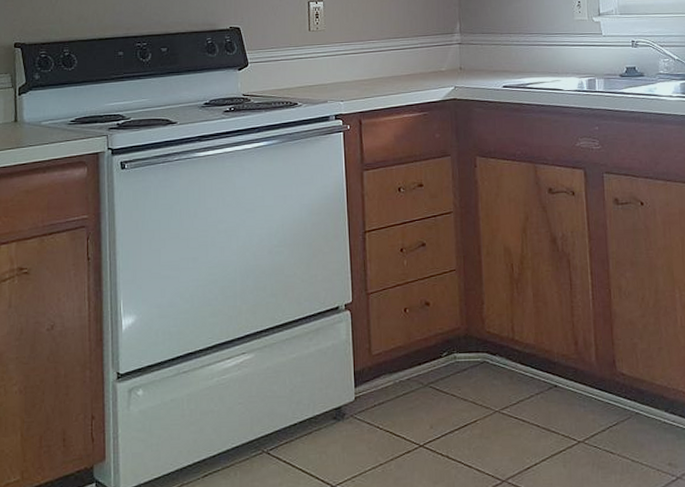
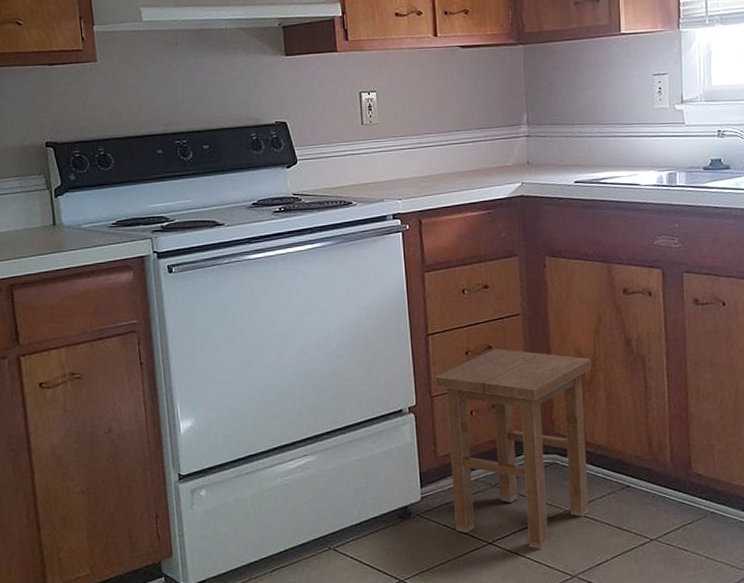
stool: none [371,246,519,453] -> present [435,348,591,550]

